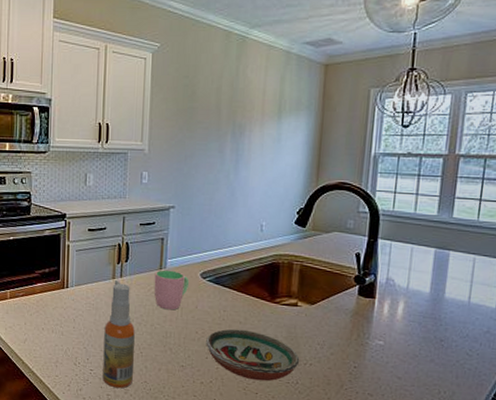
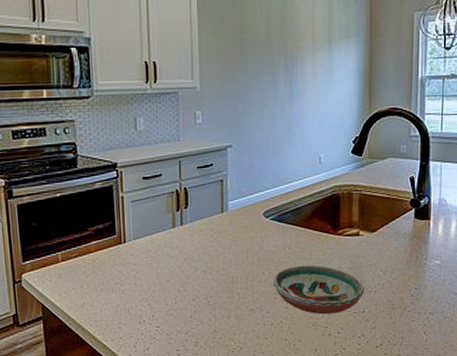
spray bottle: present [102,280,135,389] -> none [168,229,202,342]
cup: present [154,269,190,310] -> none [216,212,253,254]

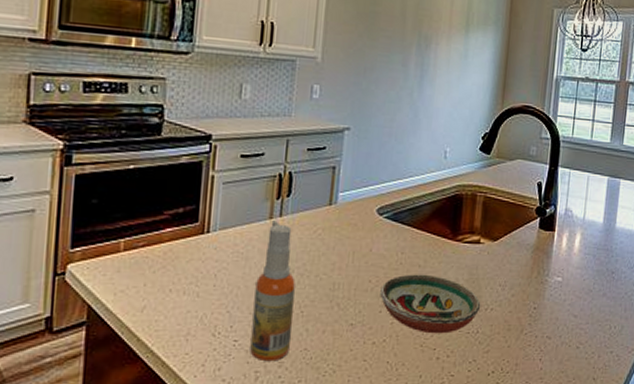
spray bottle: none [168,229,202,342] -> present [250,221,295,362]

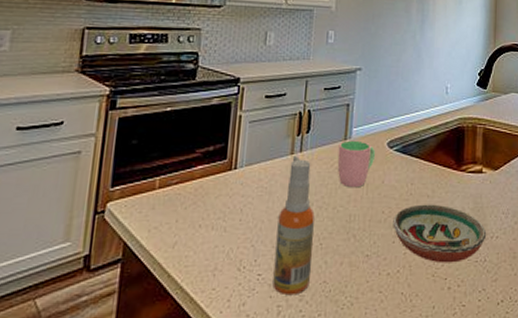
cup: none [321,205,364,256] -> present [337,140,376,188]

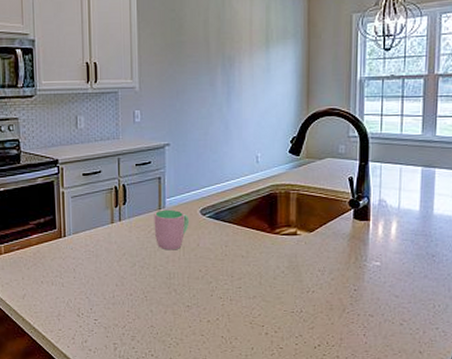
spray bottle: present [272,156,315,296] -> none [106,225,139,336]
decorative bowl: present [393,204,487,263] -> none [210,263,303,313]

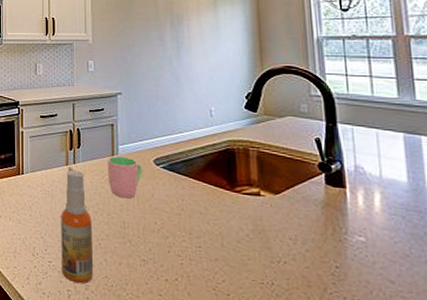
spray bottle: none [106,225,139,336] -> present [61,167,93,284]

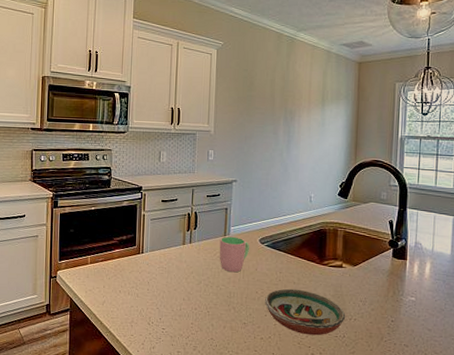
spray bottle: present [61,167,93,284] -> none [173,246,203,346]
decorative bowl: none [166,219,272,281] -> present [265,288,346,336]

